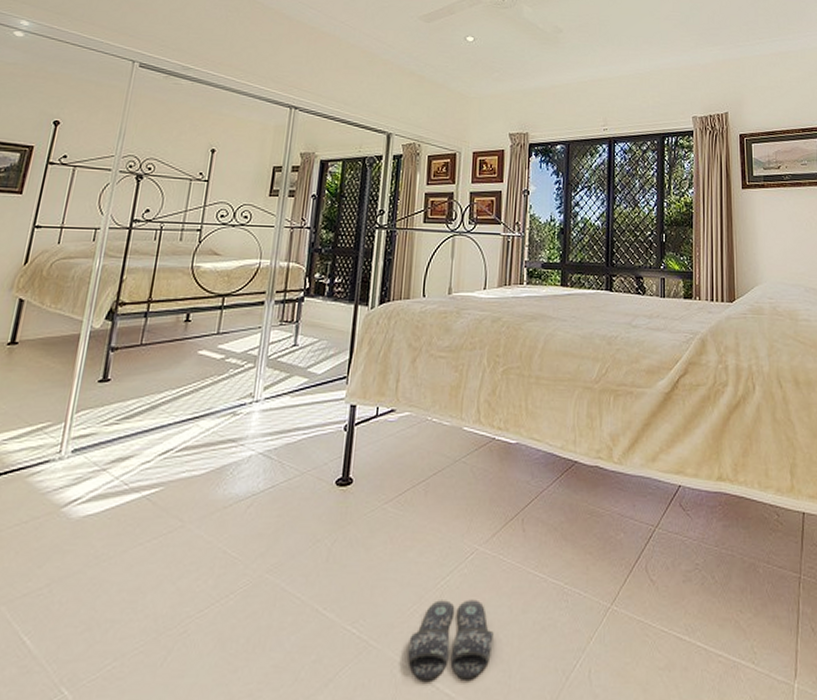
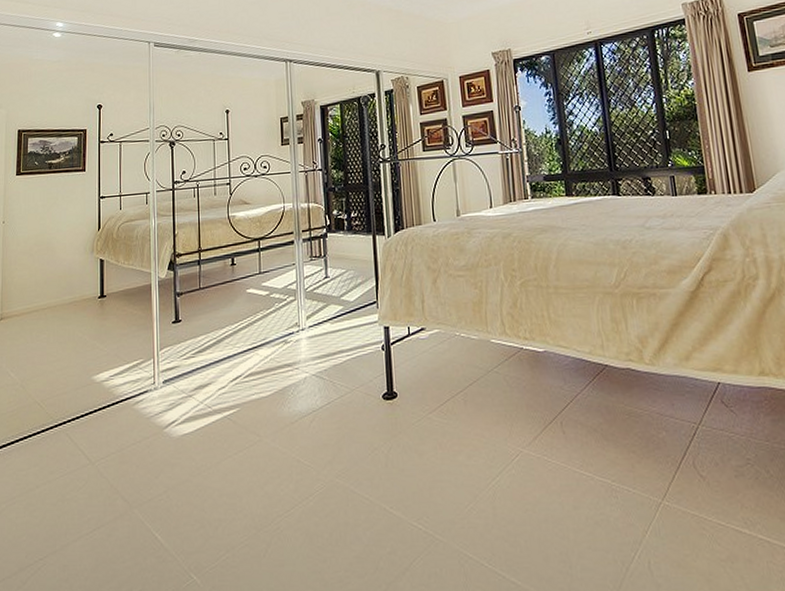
slippers: present [408,599,494,681] -> none [471,497,550,571]

